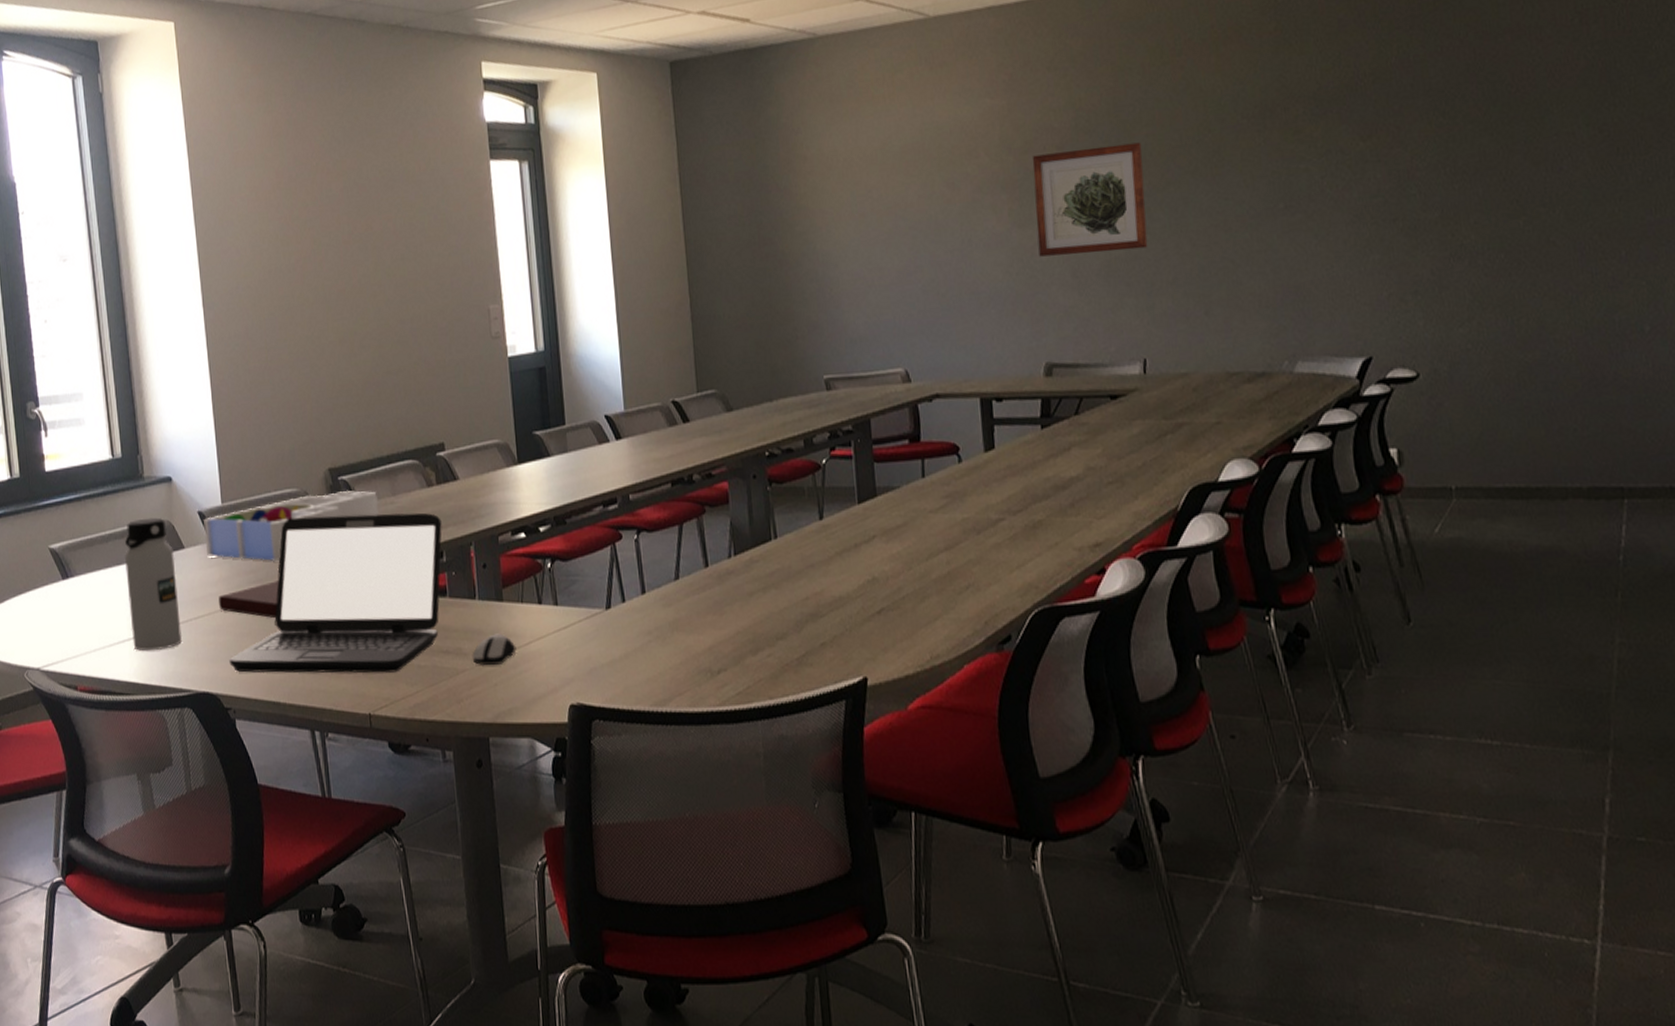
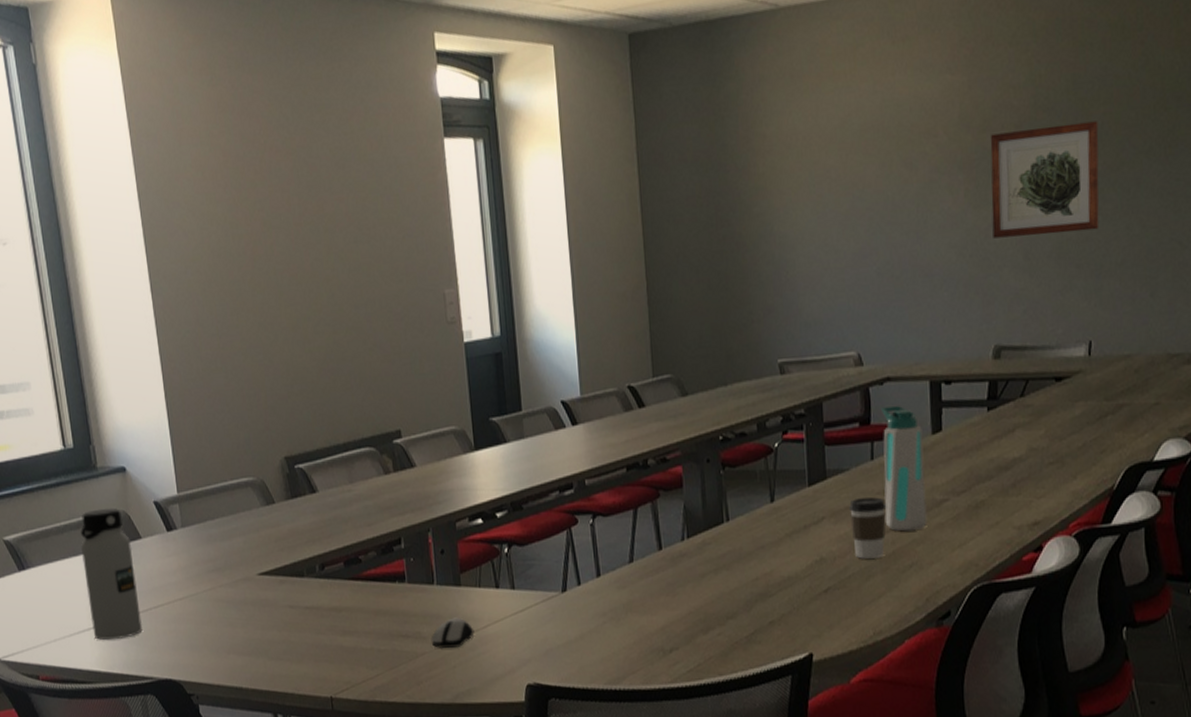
desk organizer: present [204,491,379,562] -> none [160,479,336,551]
notebook: present [219,581,279,618] -> none [178,569,238,606]
laptop: present [229,512,442,673] -> none [190,500,400,660]
coffee cup: none [900,516,940,579] -> present [848,497,887,559]
water bottle: none [931,422,983,551] -> present [881,405,927,532]

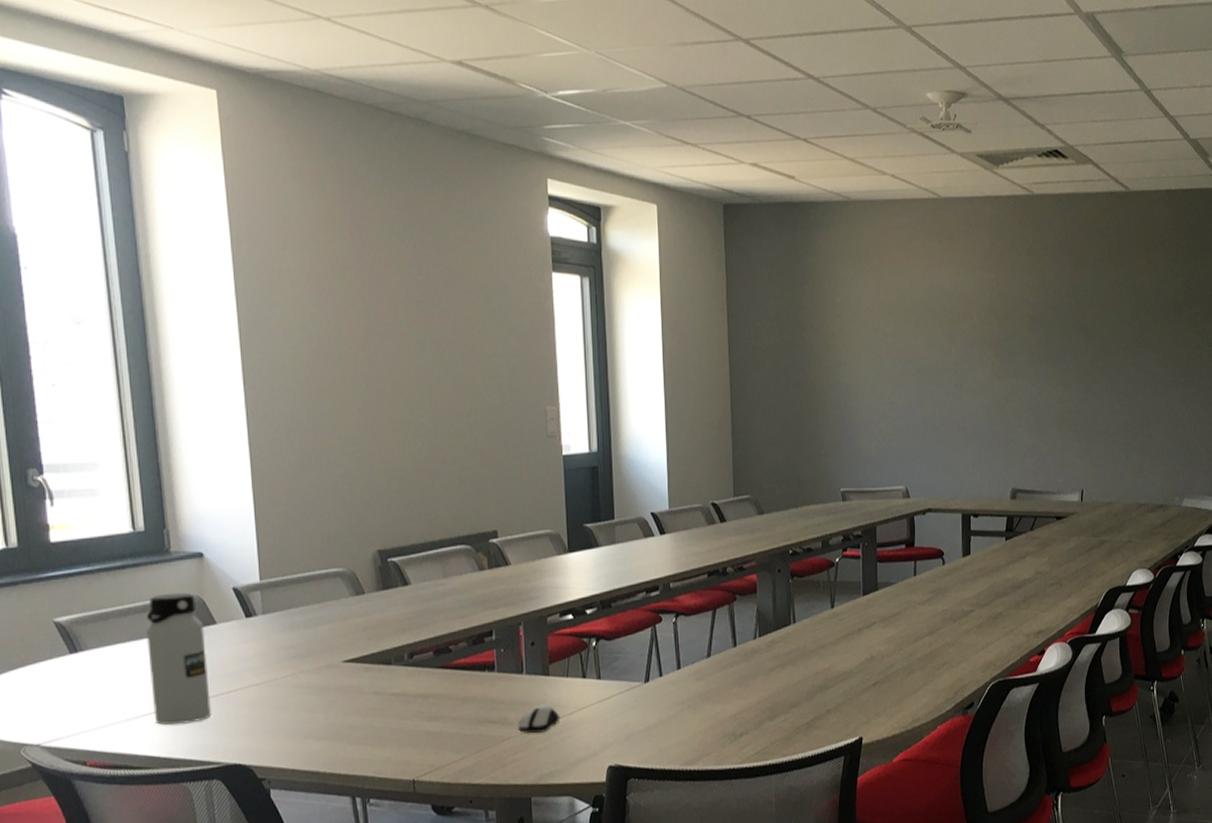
coffee cup: present [848,497,887,559] -> none [895,607,926,658]
water bottle: present [881,405,927,532] -> none [923,532,957,636]
wall art: present [990,121,1100,239] -> none [1011,320,1091,404]

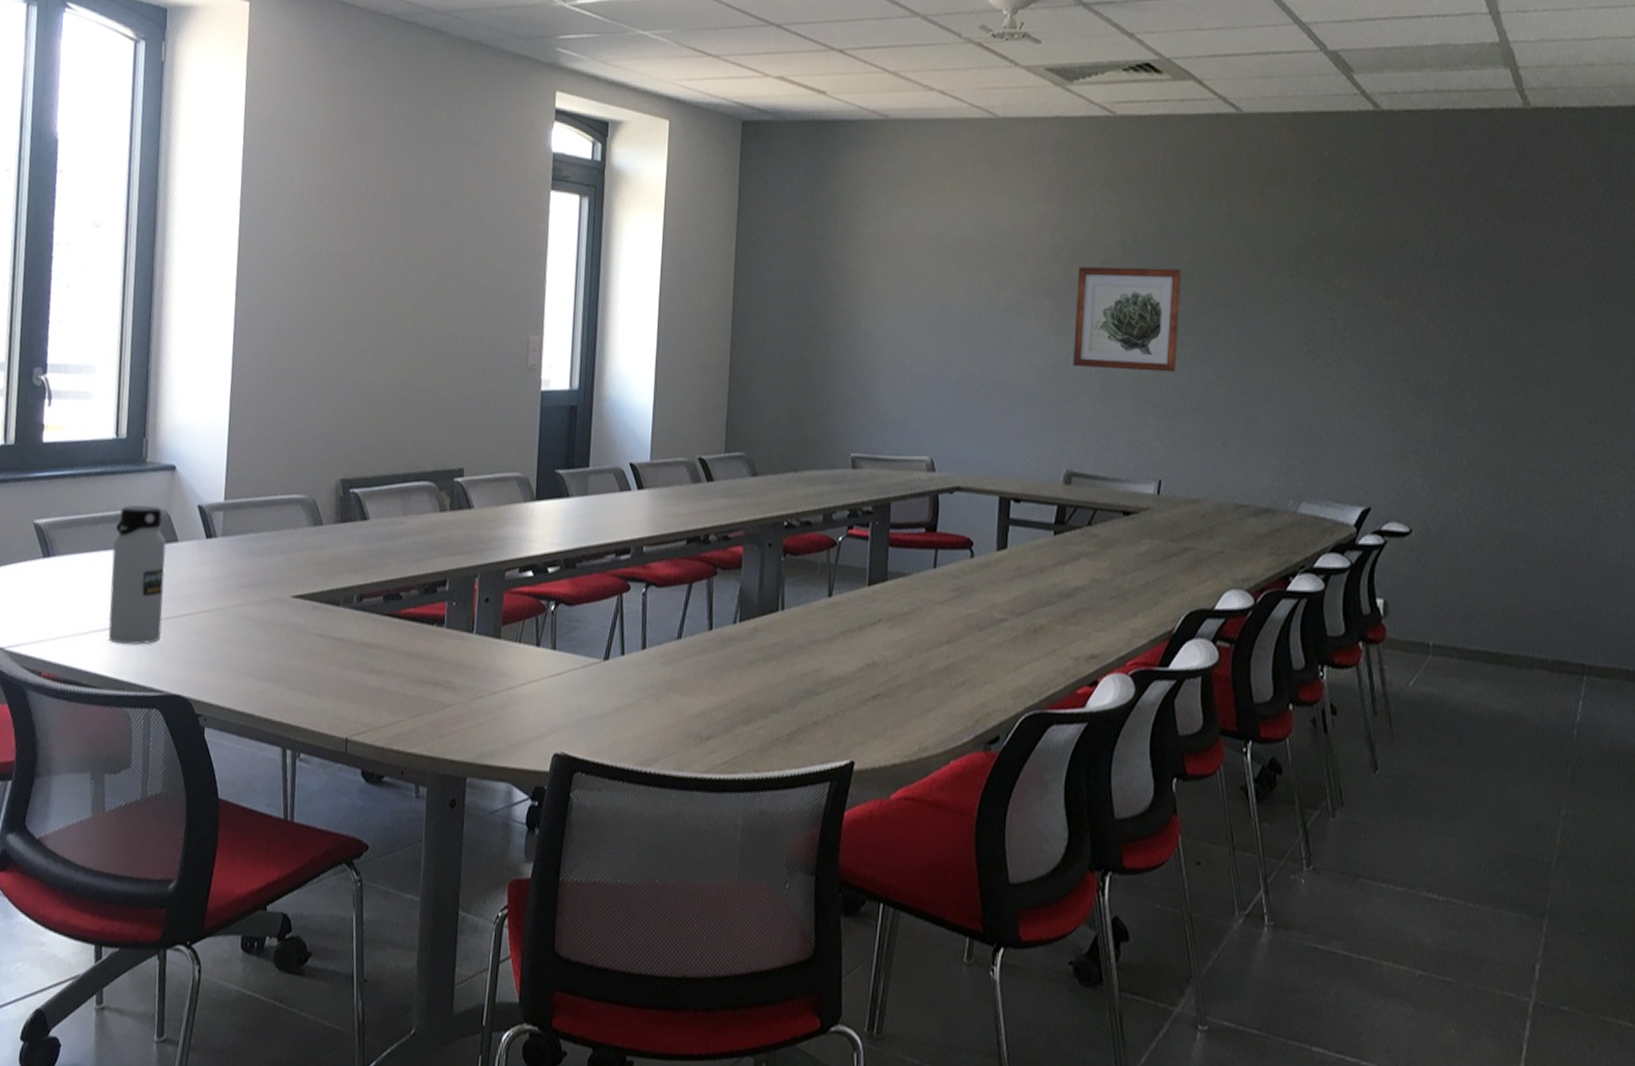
computer mouse: present [517,704,561,733] -> none [460,671,508,703]
wall art: none [1011,320,1091,404] -> present [1073,267,1182,372]

